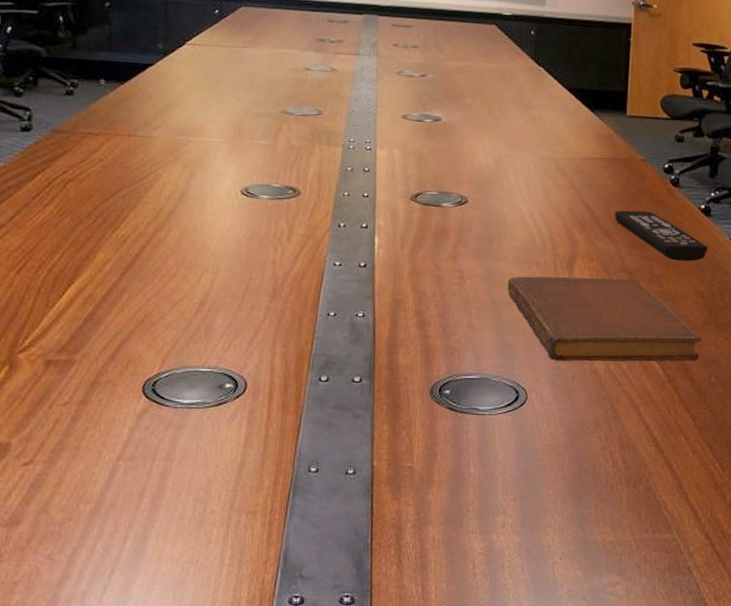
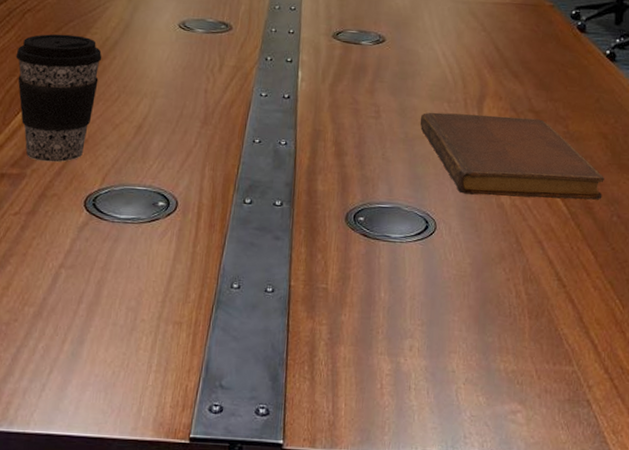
coffee cup: none [58,205,156,346] -> present [15,34,102,163]
remote control: present [615,210,708,262] -> none [523,53,613,104]

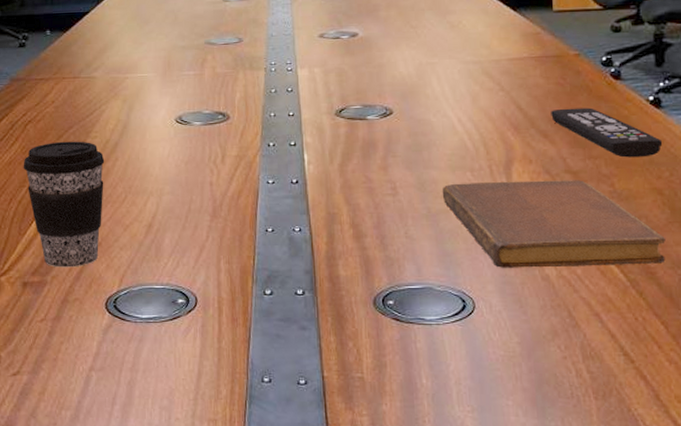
remote control: none [523,53,613,104] -> present [551,107,663,158]

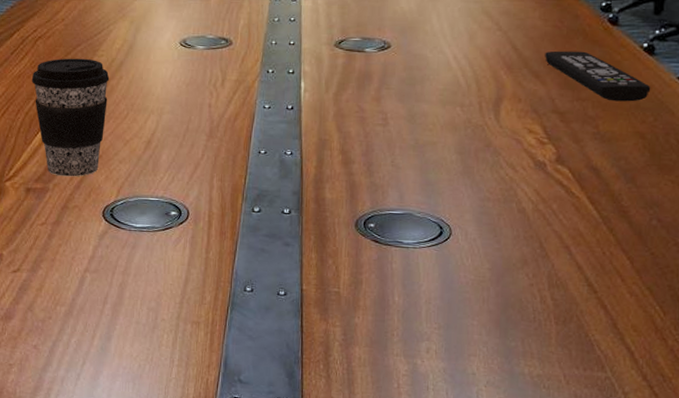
notebook: present [442,180,666,268] -> none [430,117,642,204]

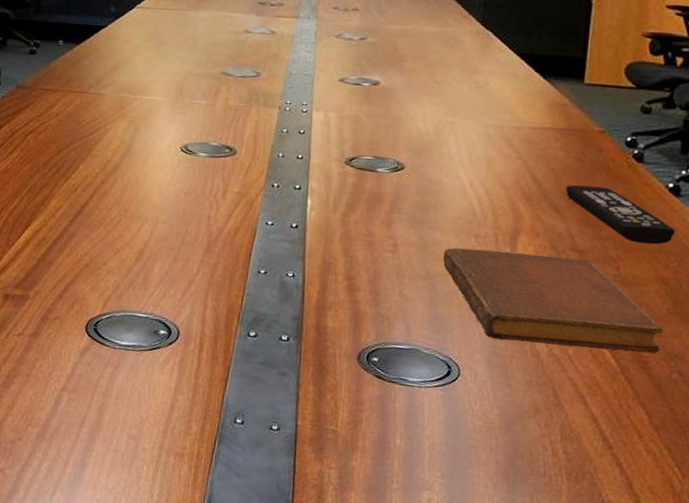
coffee cup: present [31,58,110,177] -> none [18,156,103,286]
notebook: none [430,117,642,204] -> present [442,247,663,354]

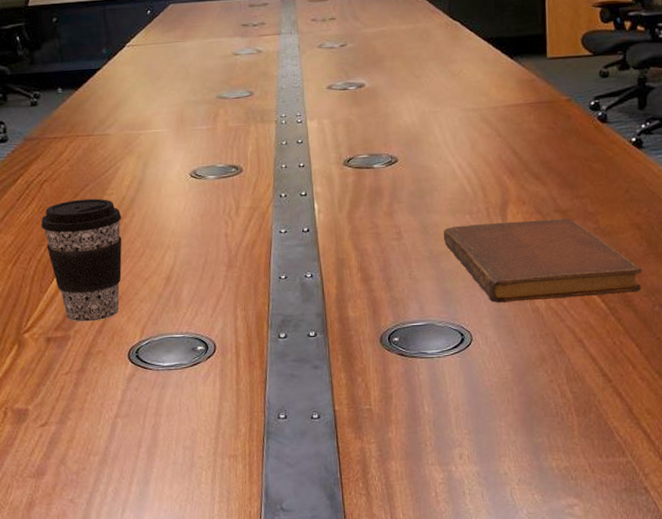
coffee cup: none [18,156,103,286] -> present [41,198,122,322]
remote control: present [566,184,676,245] -> none [543,150,643,196]

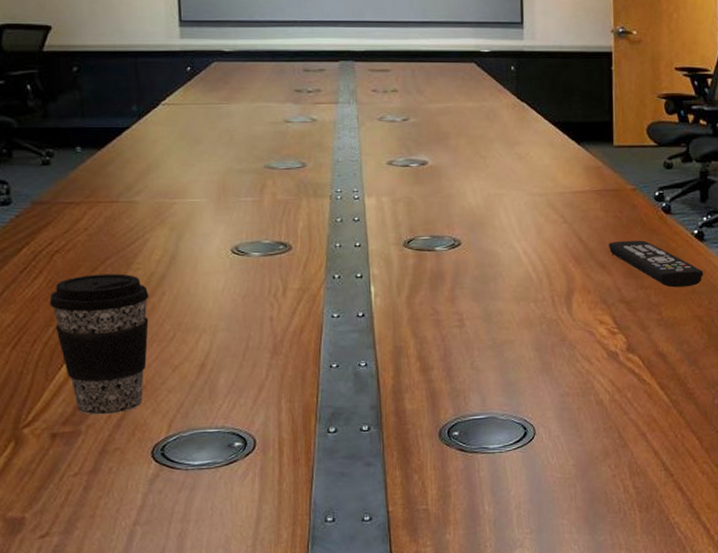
notebook: present [443,218,642,303] -> none [507,309,703,395]
remote control: none [543,150,643,196] -> present [609,240,704,288]

